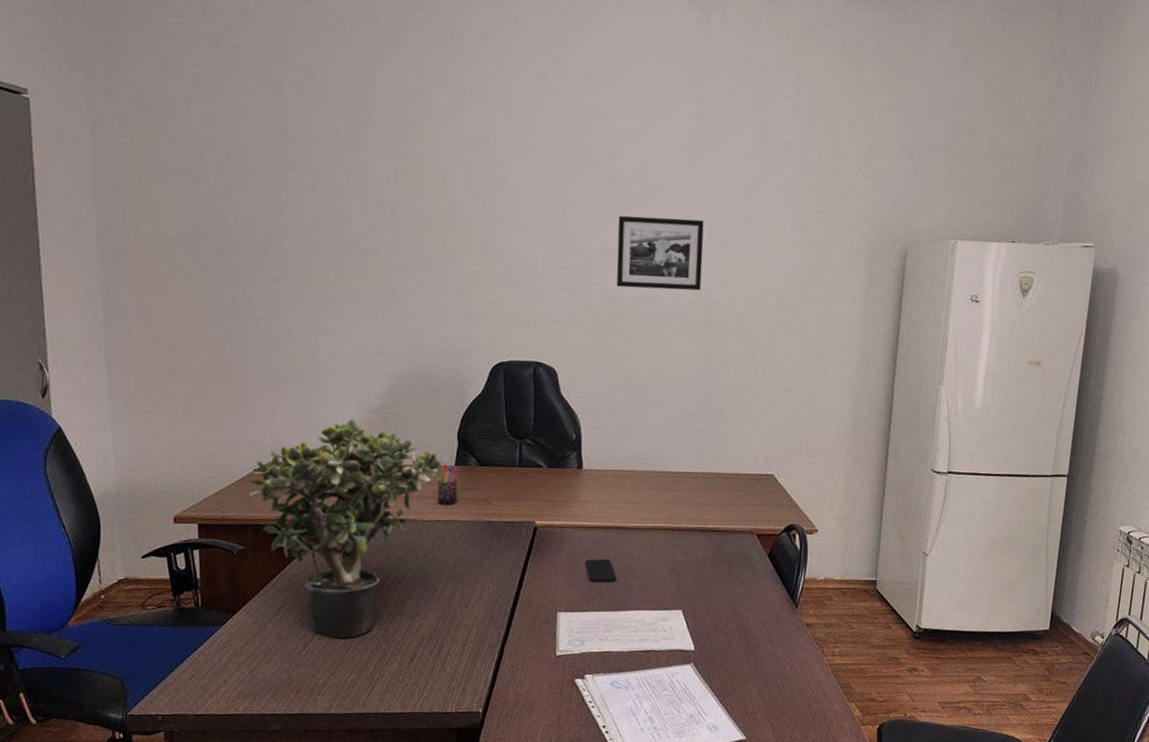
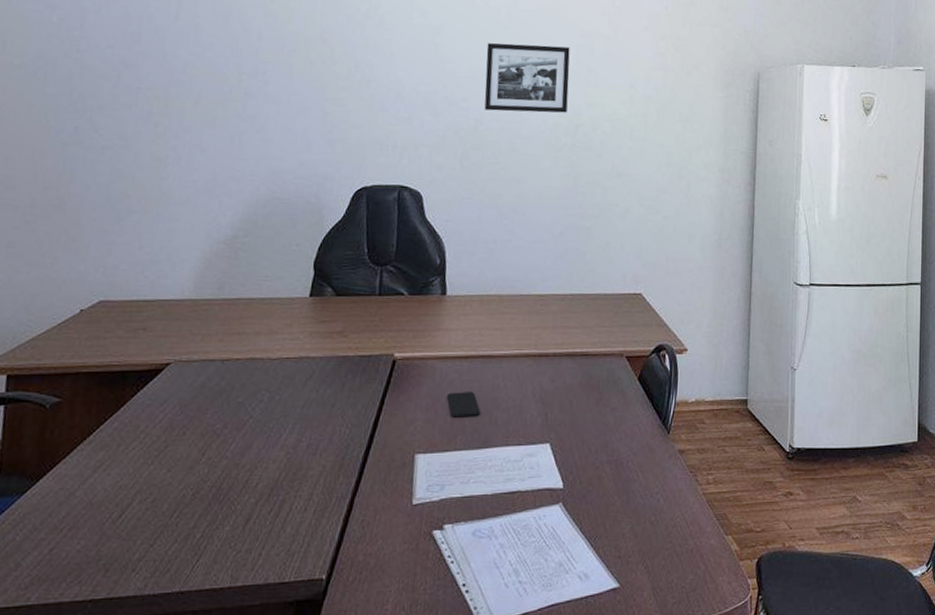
potted plant: present [248,419,442,639] -> none [71,251,296,502]
pen holder: present [435,463,458,505] -> none [286,294,311,340]

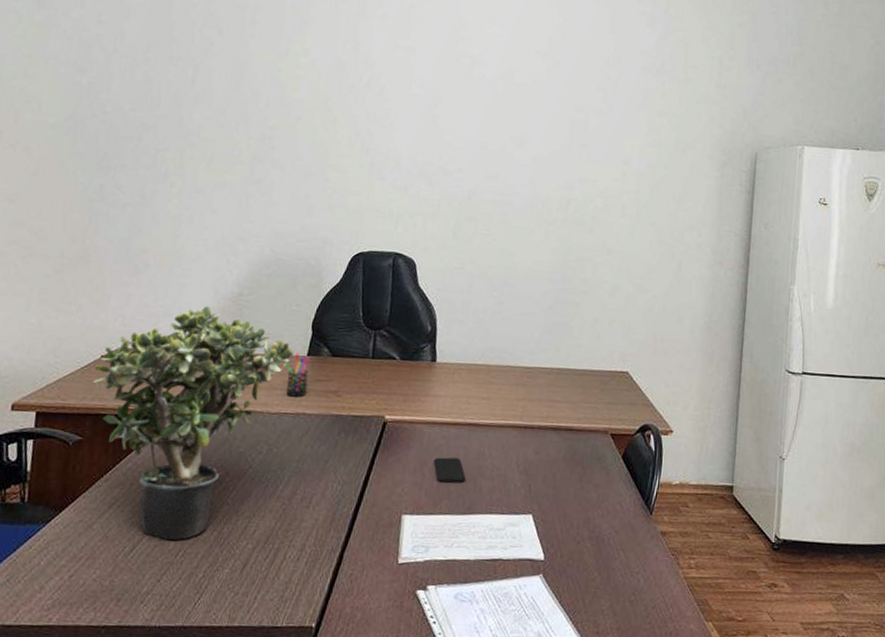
potted plant: none [71,251,296,502] -> present [92,306,295,541]
pen holder: none [286,294,311,340] -> present [286,352,309,397]
picture frame: present [484,43,570,113] -> none [478,115,565,188]

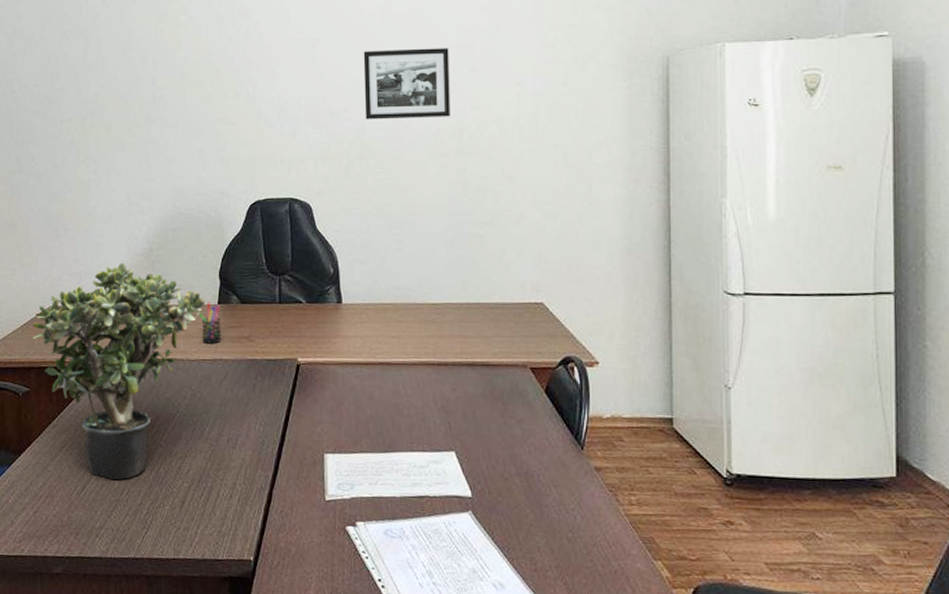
smartphone: present [433,457,466,483] -> none [349,397,383,422]
picture frame: none [478,115,565,188] -> present [363,48,450,120]

